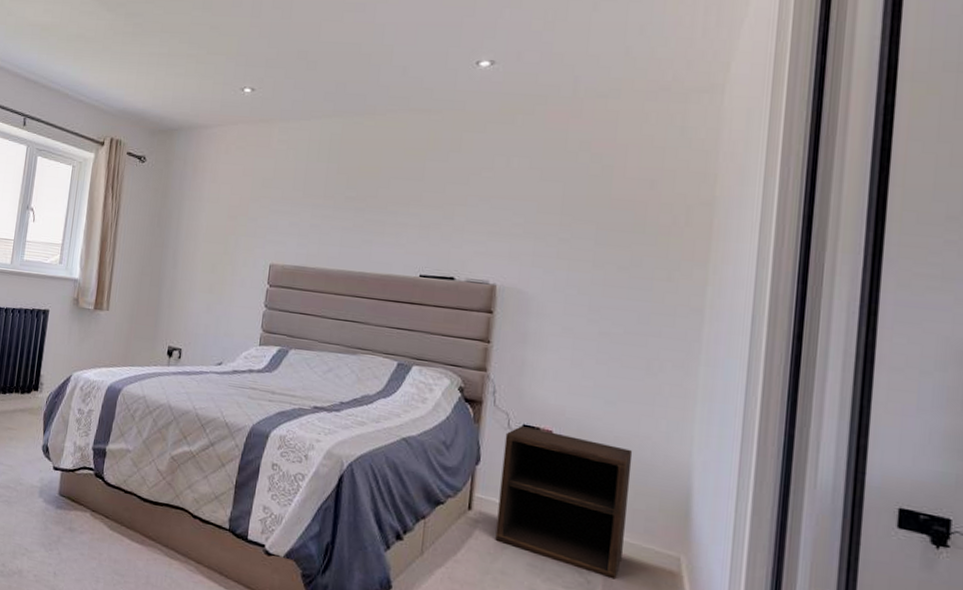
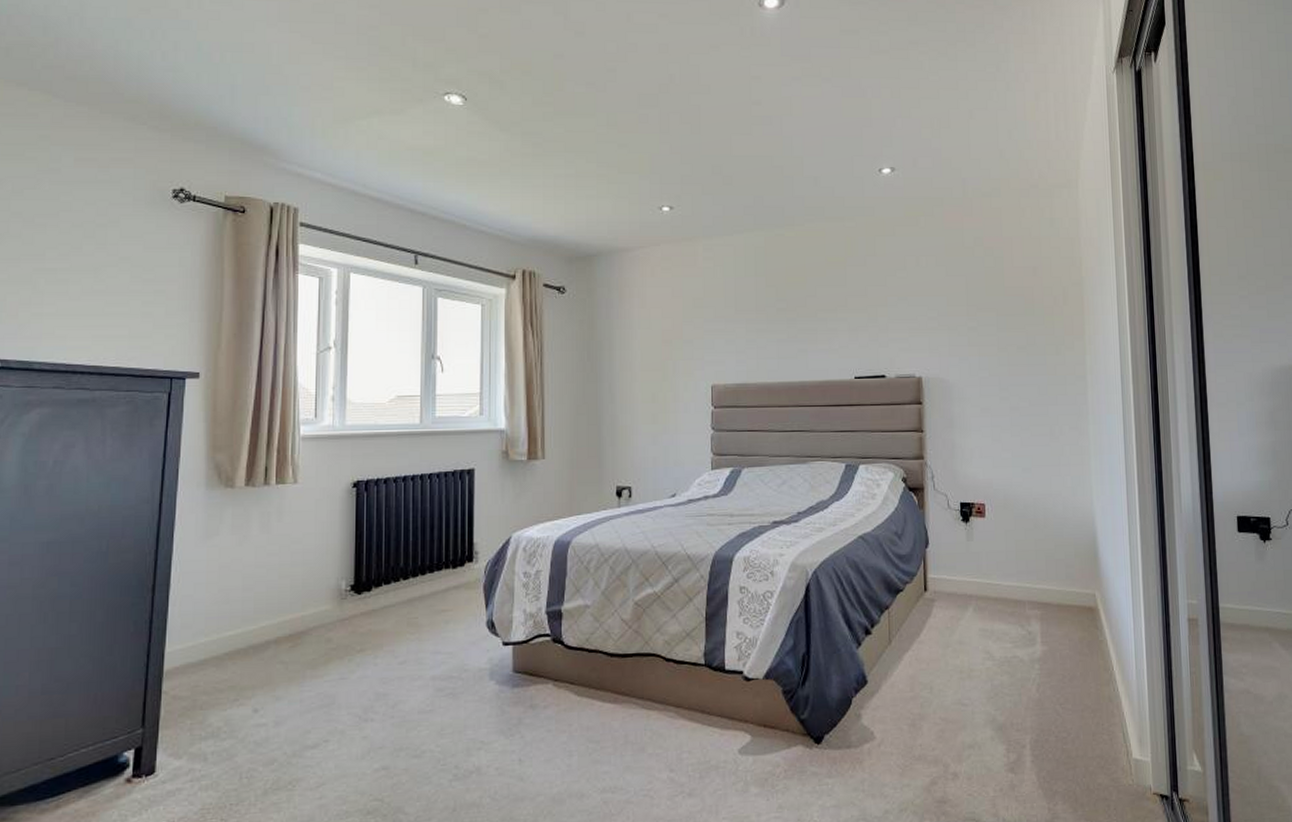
nightstand: present [495,426,633,580] -> none [947,504,1052,626]

